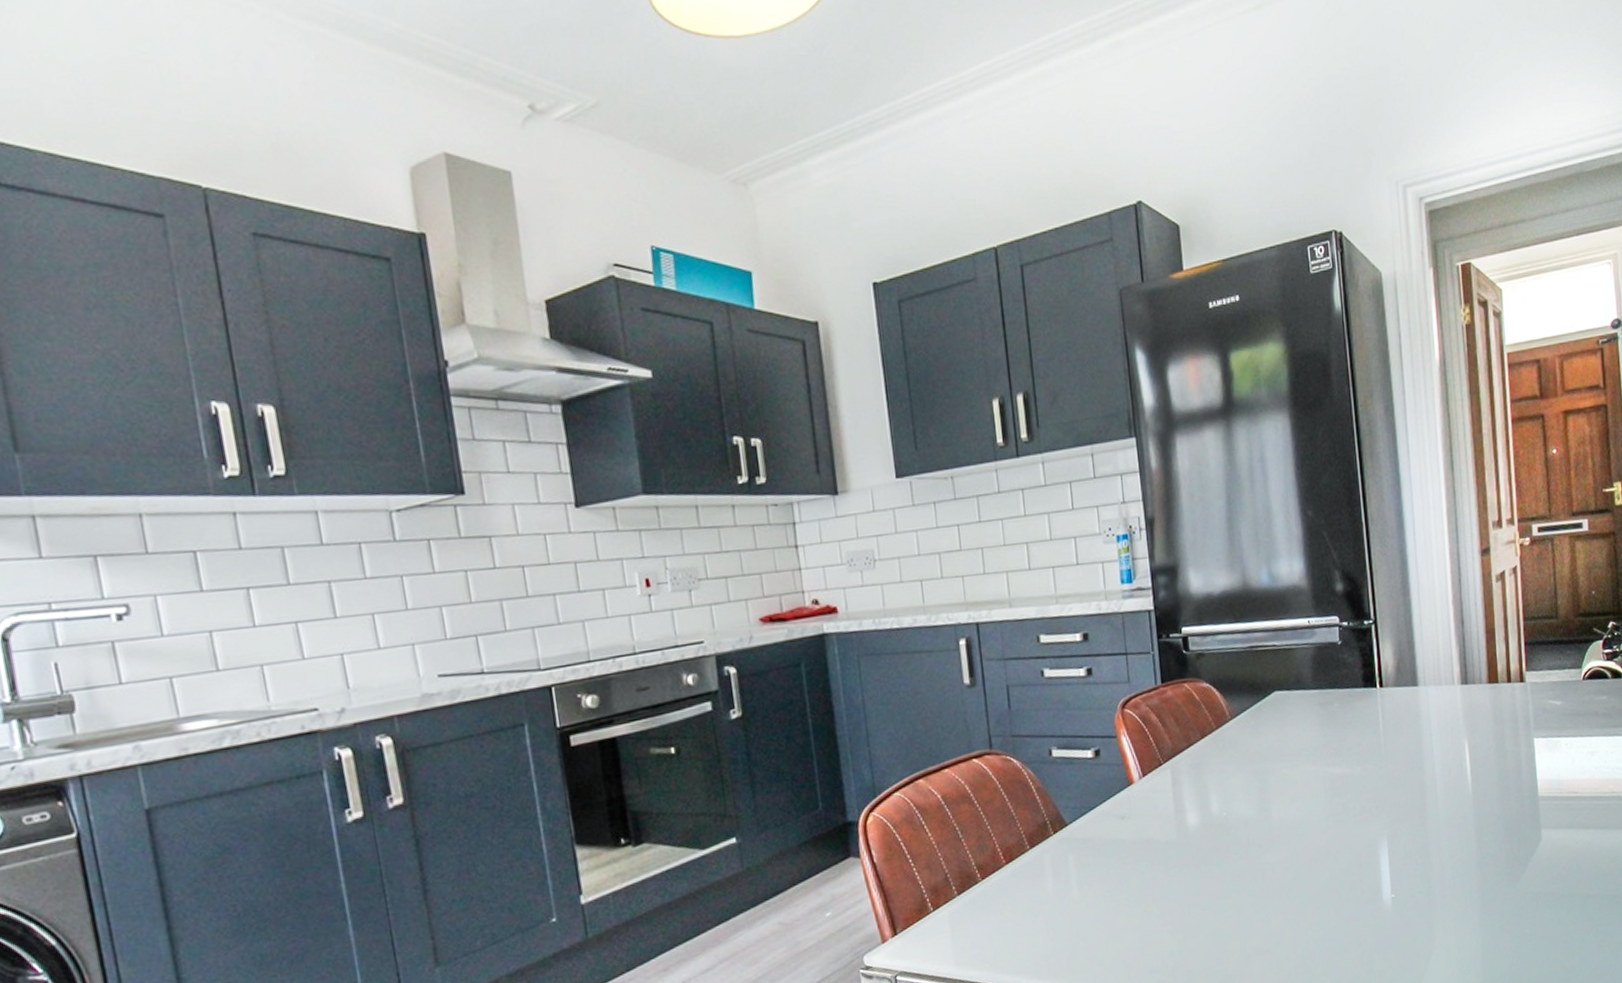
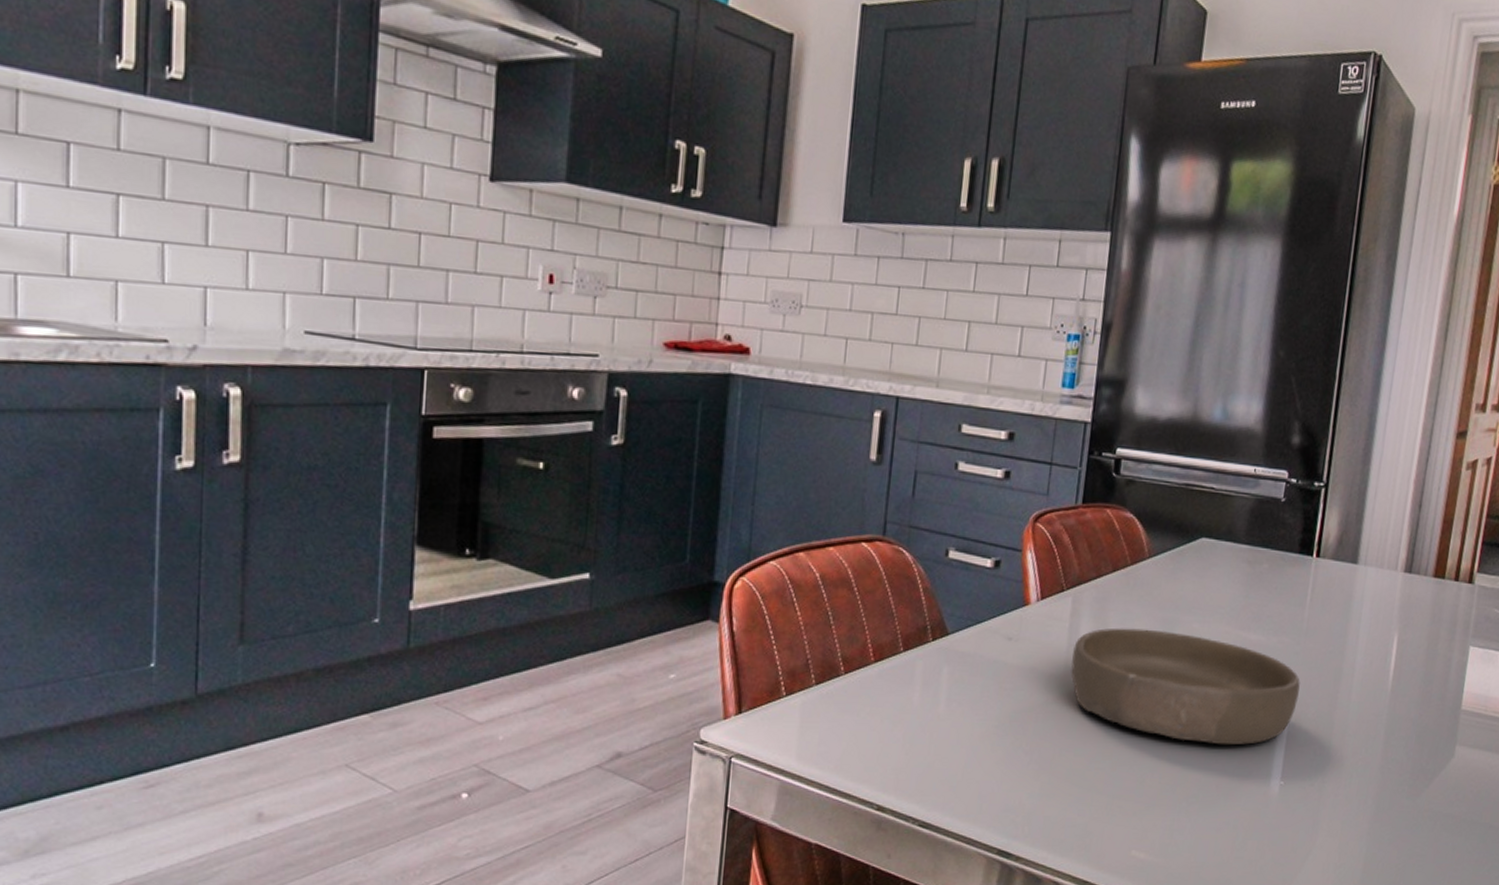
bowl: none [1181,780,1391,877] -> present [1071,628,1300,746]

